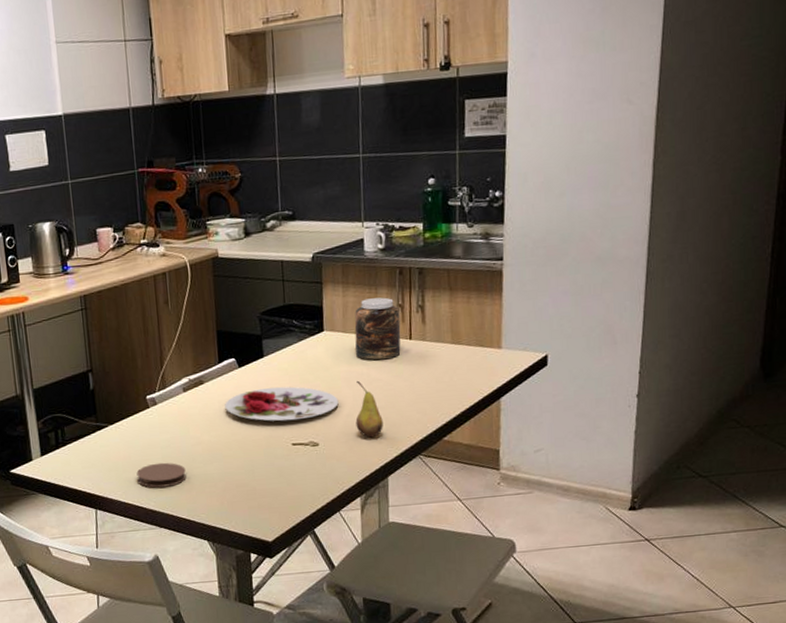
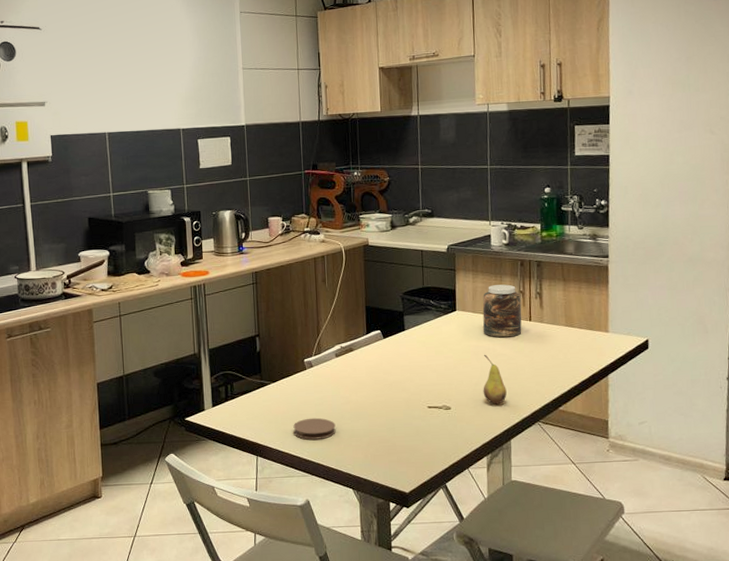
plate: present [225,386,339,422] -> none [371,357,468,387]

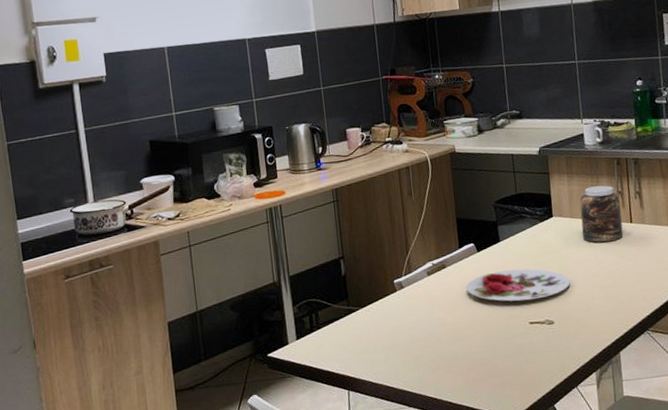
coaster: present [293,417,336,440] -> none [386,343,433,368]
plate: none [371,357,468,387] -> present [466,268,570,302]
fruit: present [483,354,507,405] -> none [585,261,612,315]

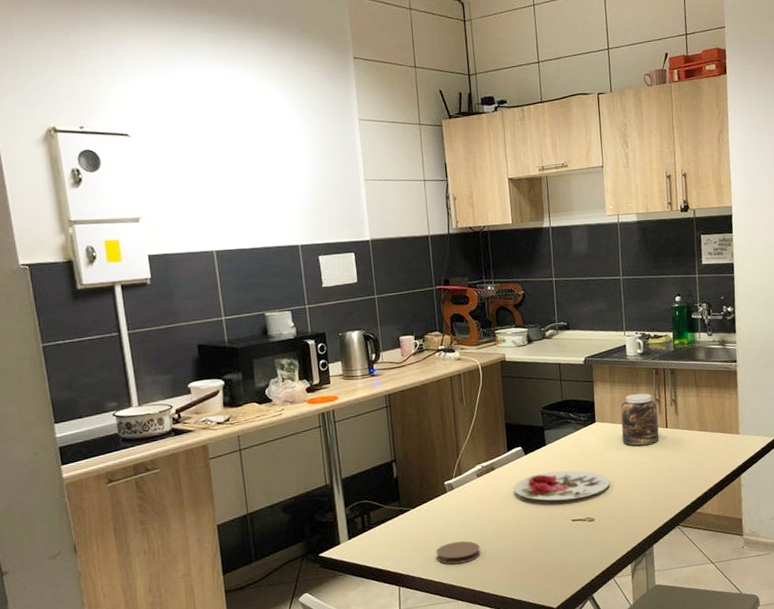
coaster: none [386,343,433,368] -> present [436,541,481,564]

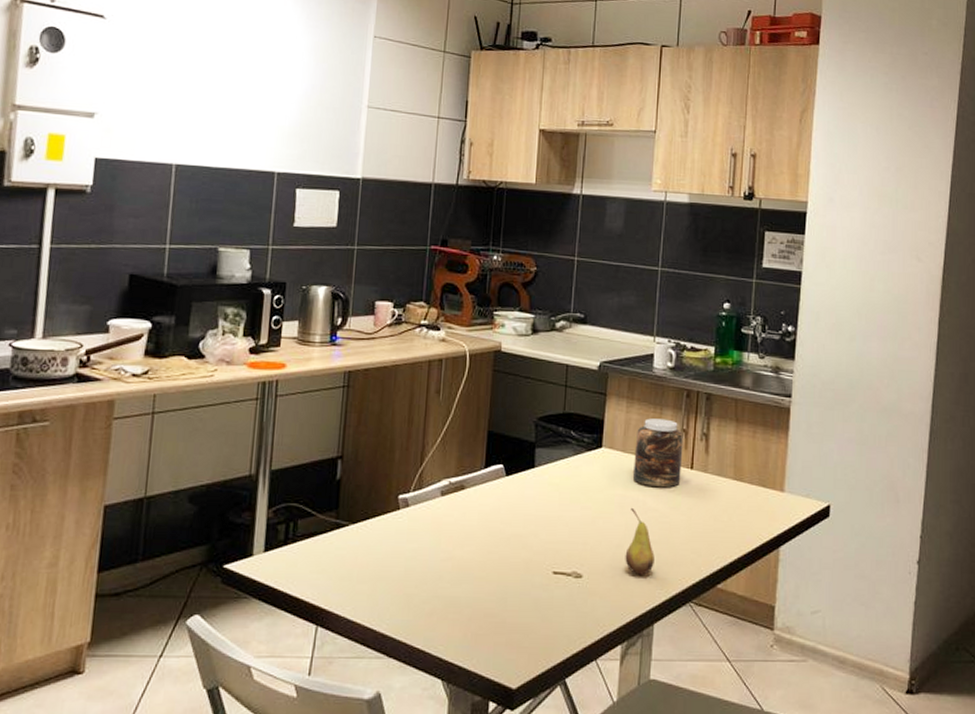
coaster: present [436,541,481,564] -> none [371,576,430,607]
plate: present [513,470,610,501] -> none [484,503,609,545]
fruit: none [624,463,648,512] -> present [625,507,655,575]

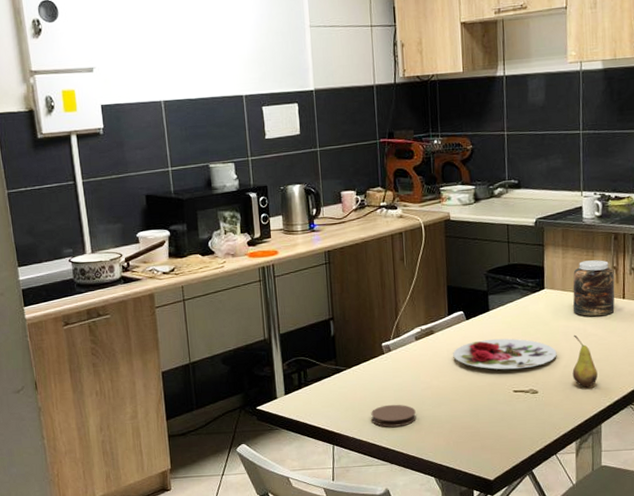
coaster: none [371,576,430,607] -> present [371,404,416,427]
plate: none [484,503,609,545] -> present [453,338,557,370]

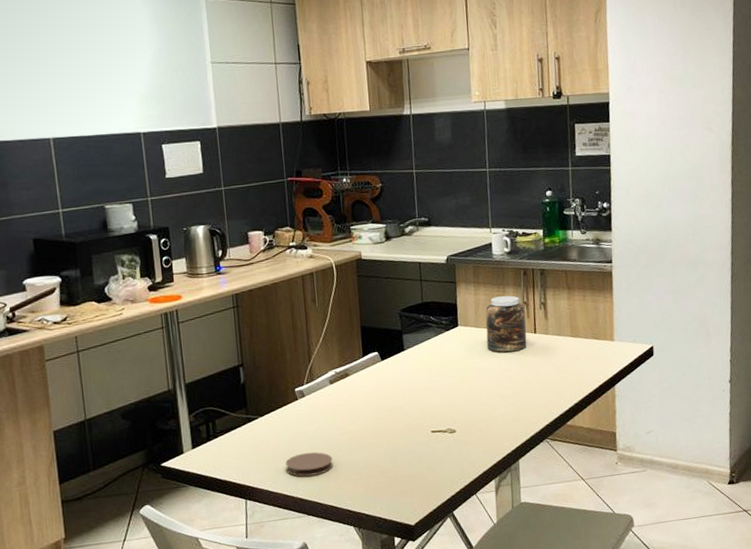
plate: present [453,338,557,370] -> none [369,377,473,411]
fruit: present [572,334,598,387] -> none [488,371,514,424]

